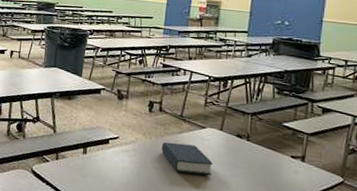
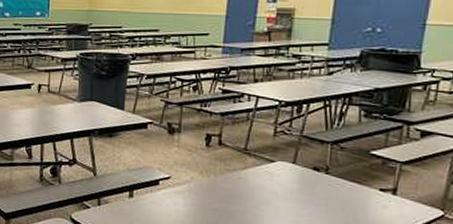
book: present [161,142,213,176] -> none [221,179,284,216]

